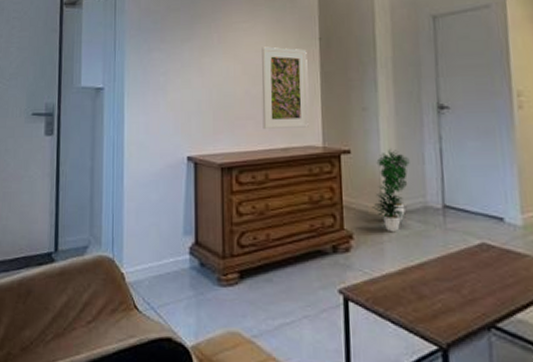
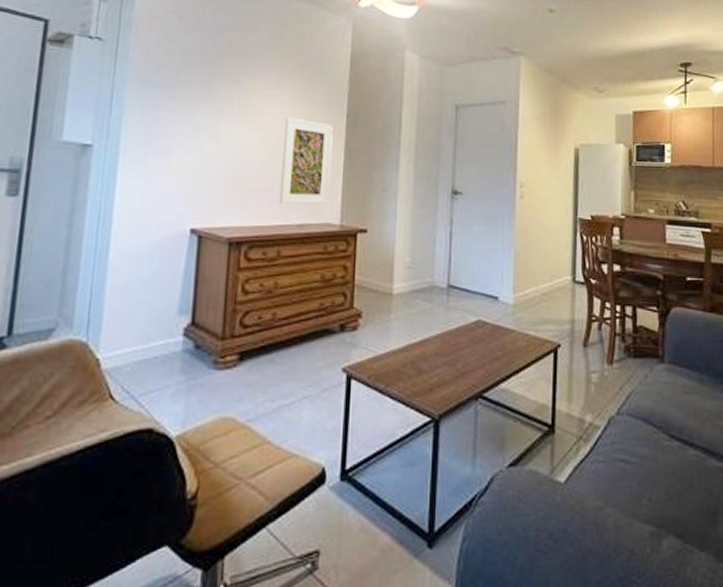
potted plant: present [371,148,410,233] -> none [382,229,422,311]

